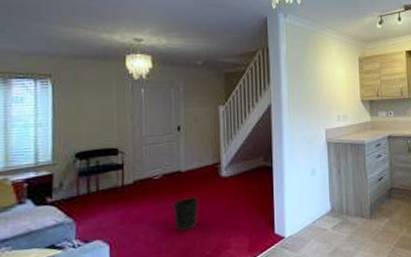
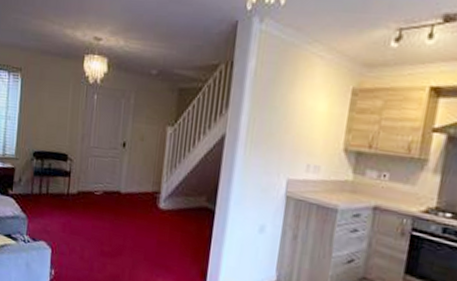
wastebasket: present [172,197,199,231] -> none [107,220,134,256]

